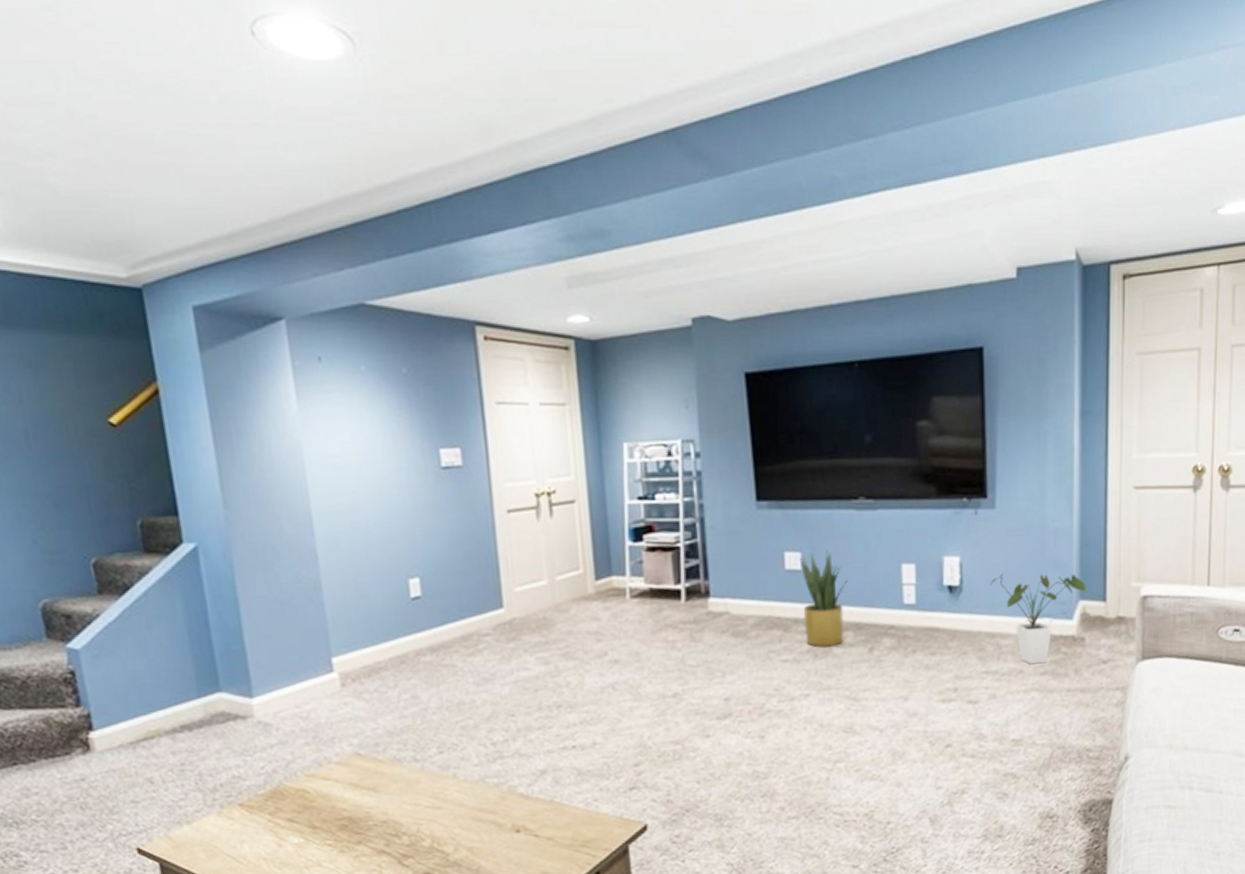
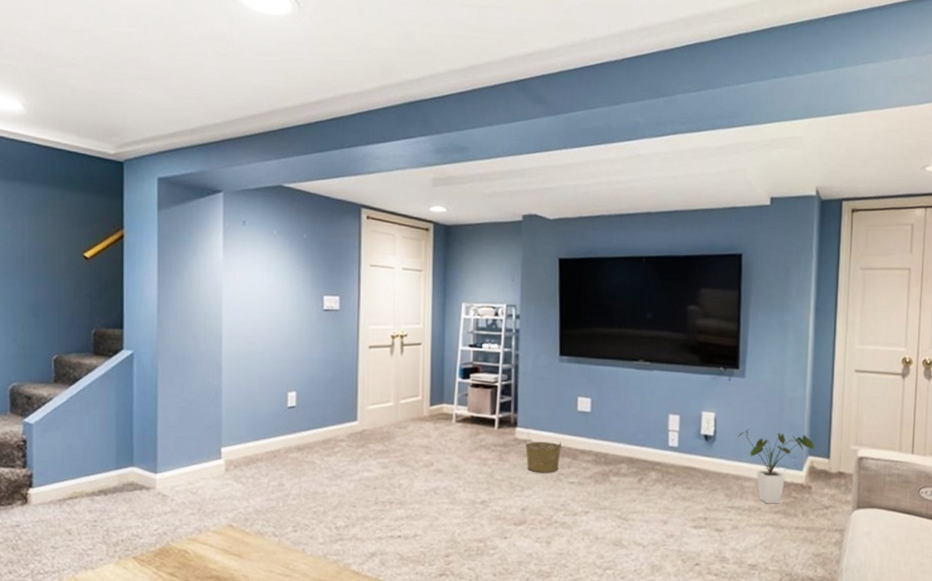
basket: none [722,610,769,653] -> present [525,441,561,473]
planter: present [799,549,848,647] -> none [589,398,626,475]

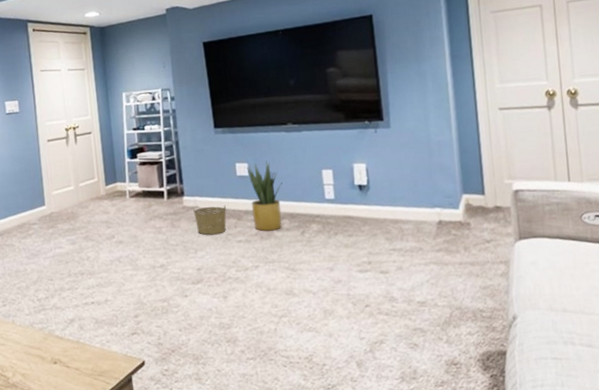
planter: none [589,398,626,475] -> present [246,161,283,231]
house plant: present [737,429,814,504] -> none [390,175,468,244]

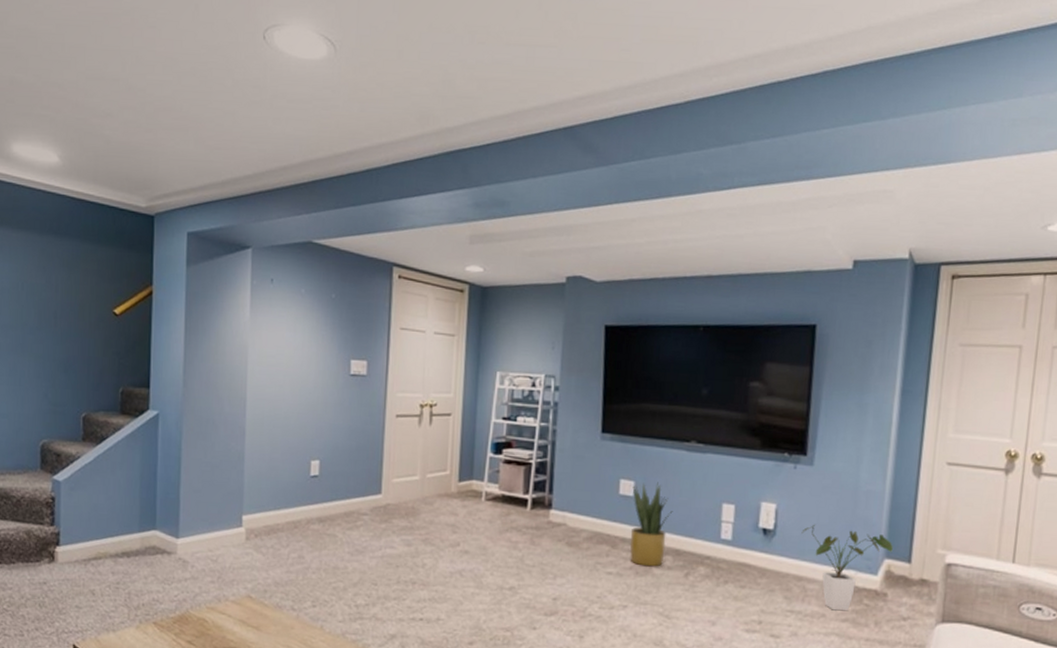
basket: present [193,204,227,235] -> none [559,524,600,561]
house plant: none [390,175,468,244] -> present [801,524,893,611]

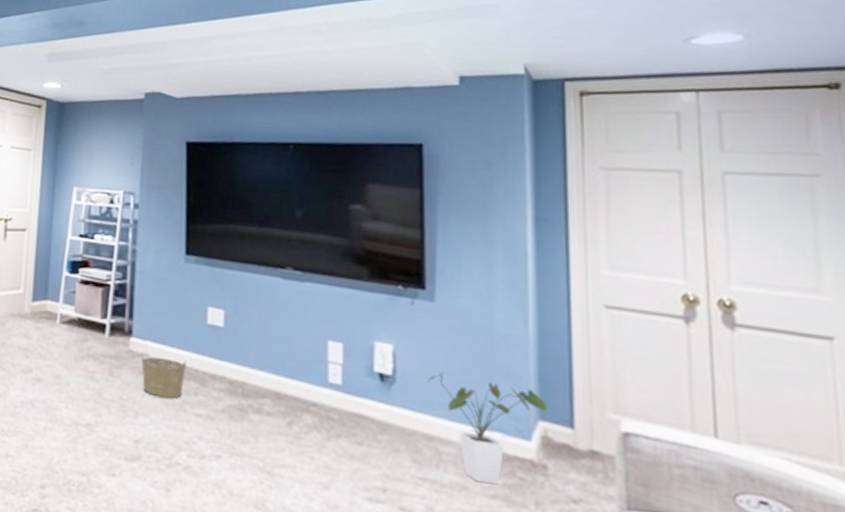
basket: none [559,524,600,561] -> present [141,354,186,399]
planter: present [629,482,673,567] -> none [221,312,270,412]

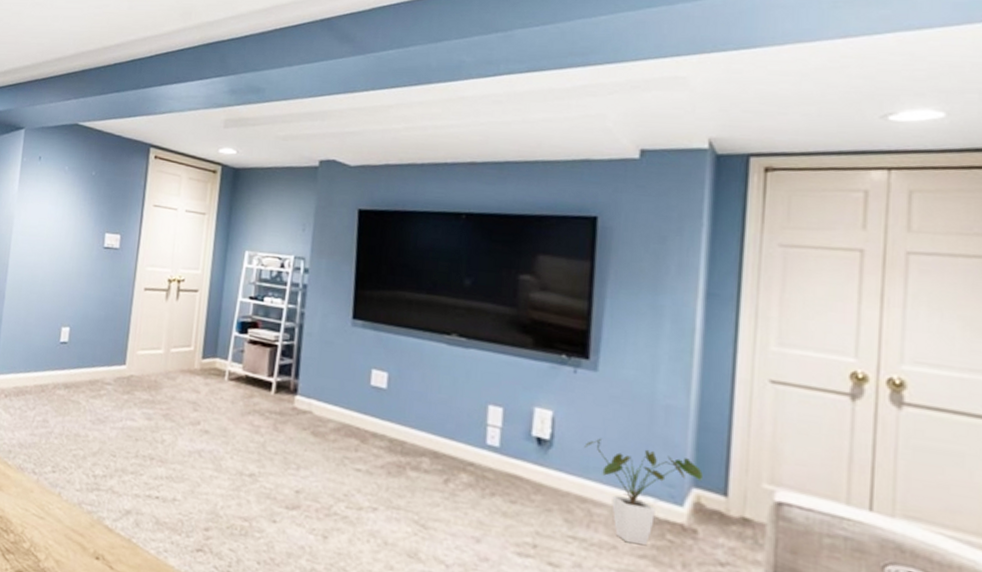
basket: present [141,354,186,399] -> none [304,412,349,454]

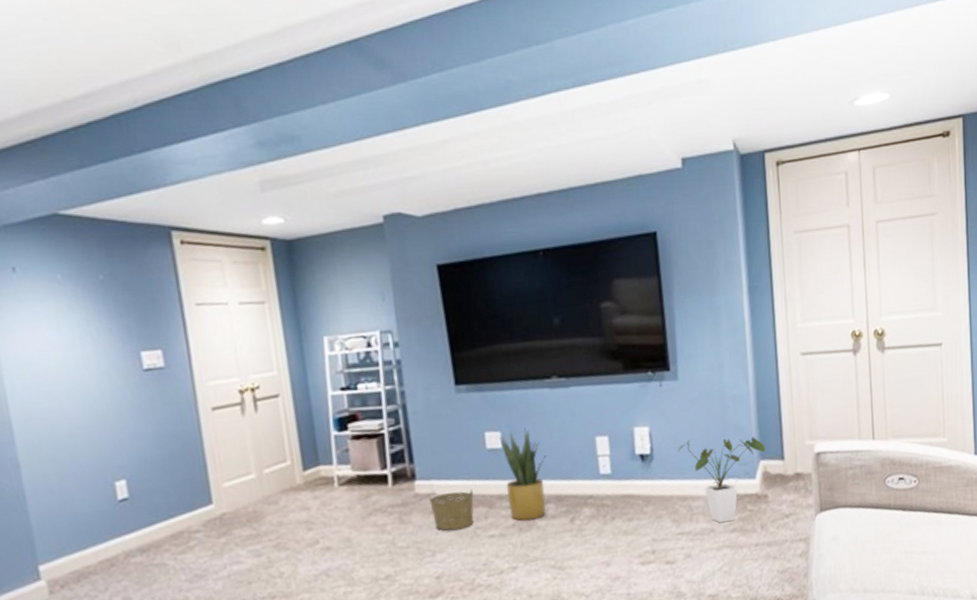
basket: none [304,412,349,454] -> present [429,488,474,531]
planter: none [381,375,431,469] -> present [499,427,547,521]

